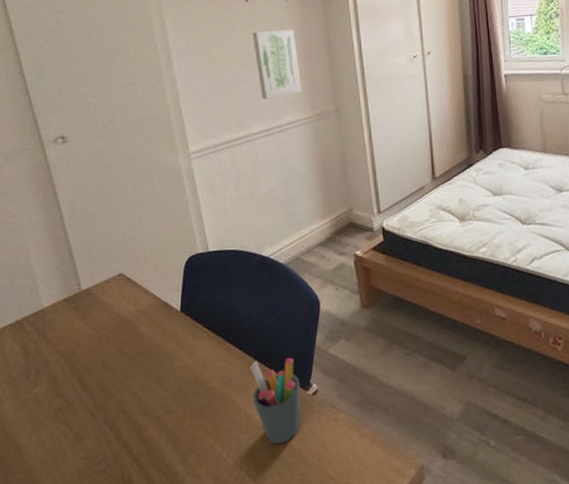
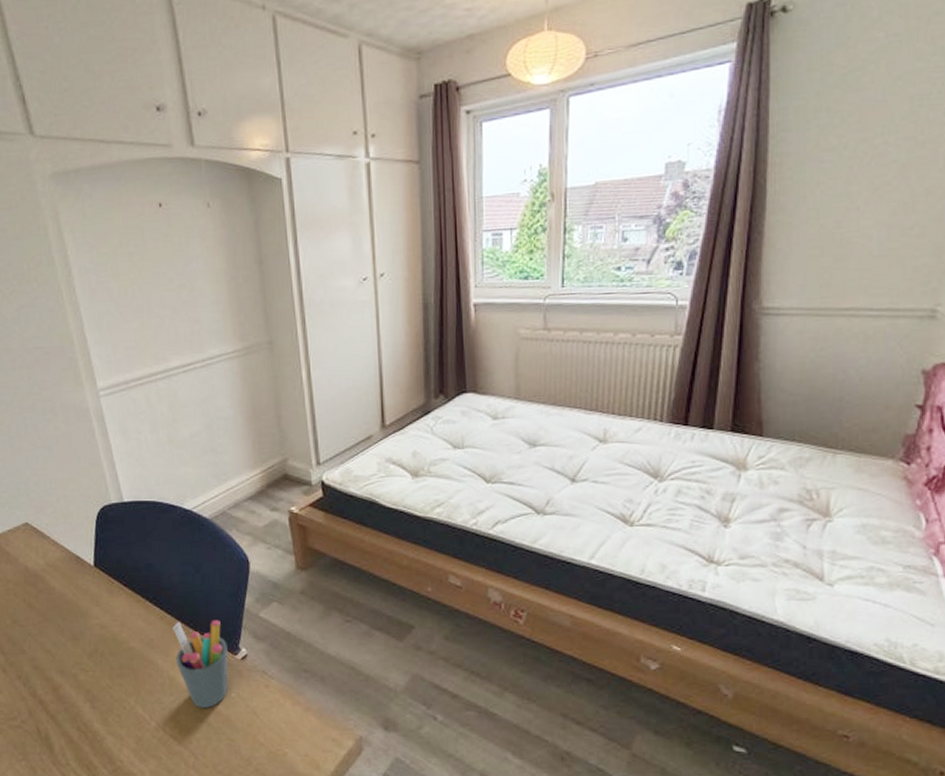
wall art: present [252,29,303,100] -> none [167,242,229,328]

